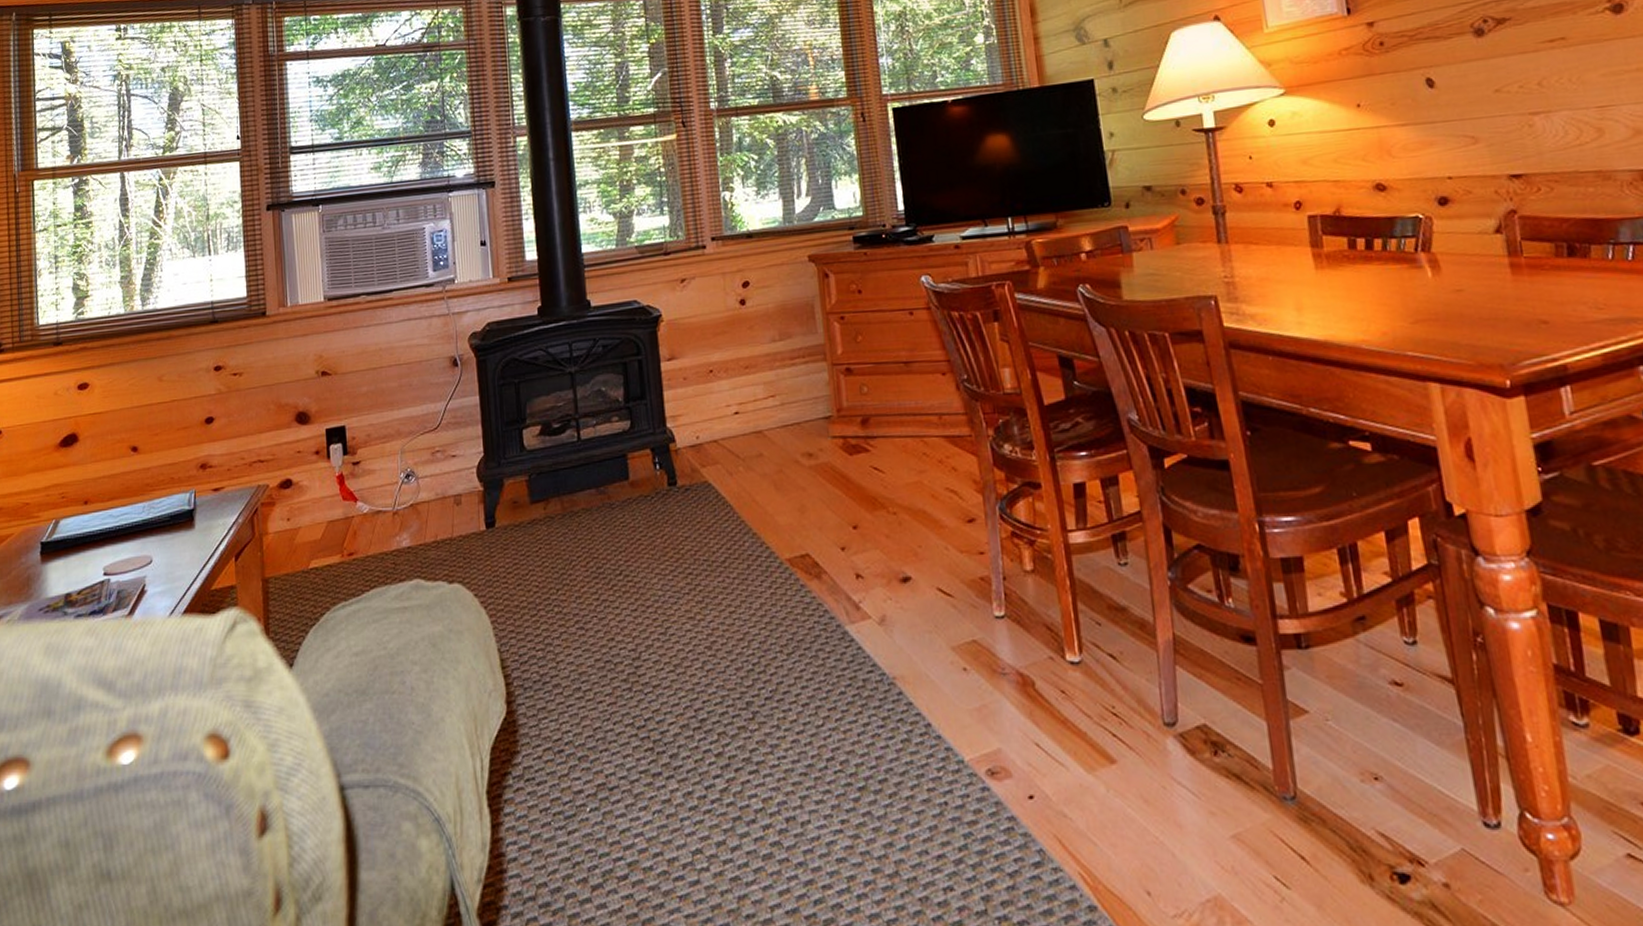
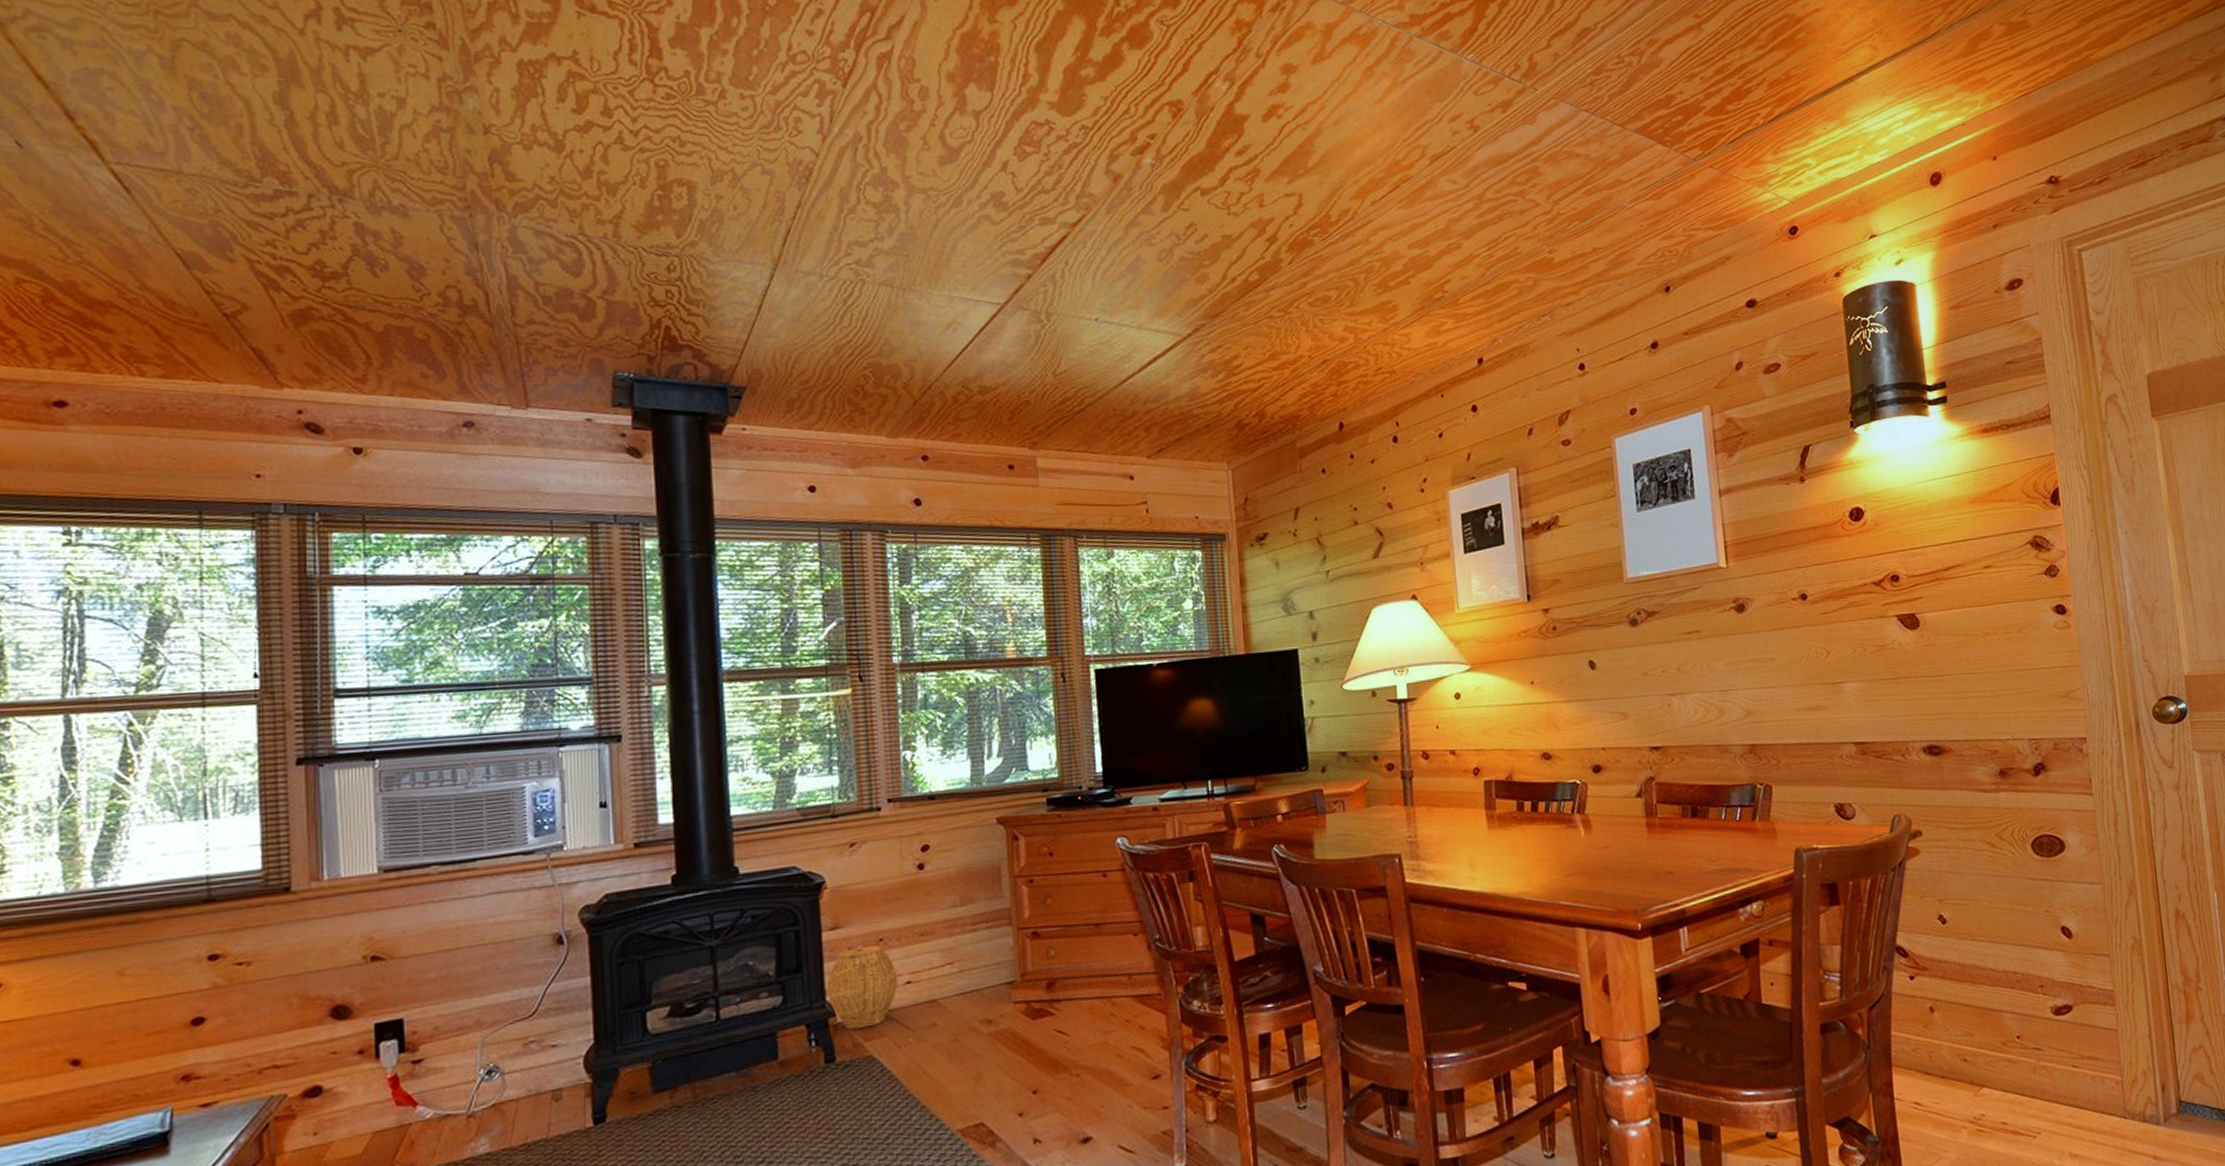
woven basket: none [667,376,728,455] -> present [827,945,899,1030]

